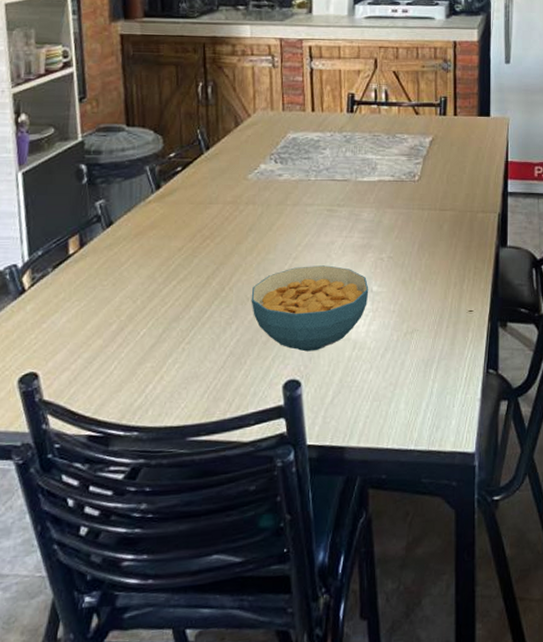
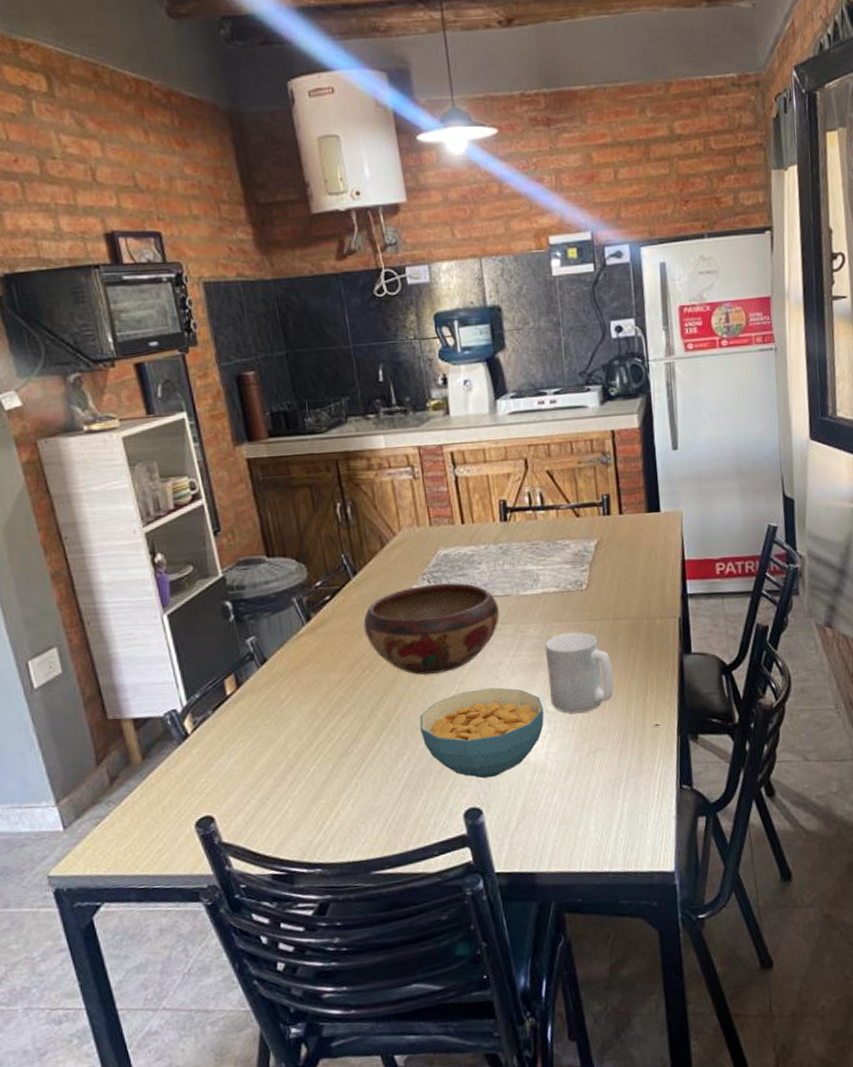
decorative bowl: none [209,164,338,249] -> present [363,582,500,675]
mug: none [375,220,435,295] -> present [545,632,614,713]

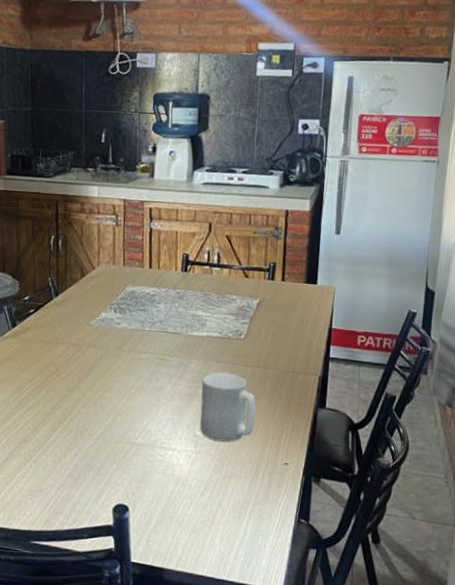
decorative bowl: present [363,582,500,675] -> none [56,313,170,389]
cereal bowl: present [419,687,544,779] -> none [88,407,193,482]

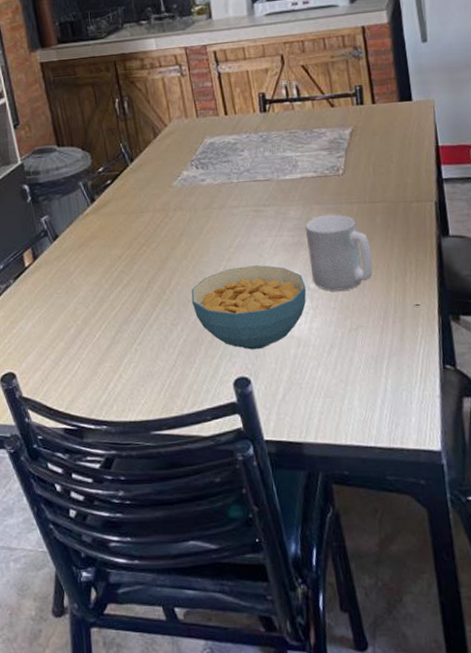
cereal bowl: none [88,407,193,482] -> present [191,265,307,350]

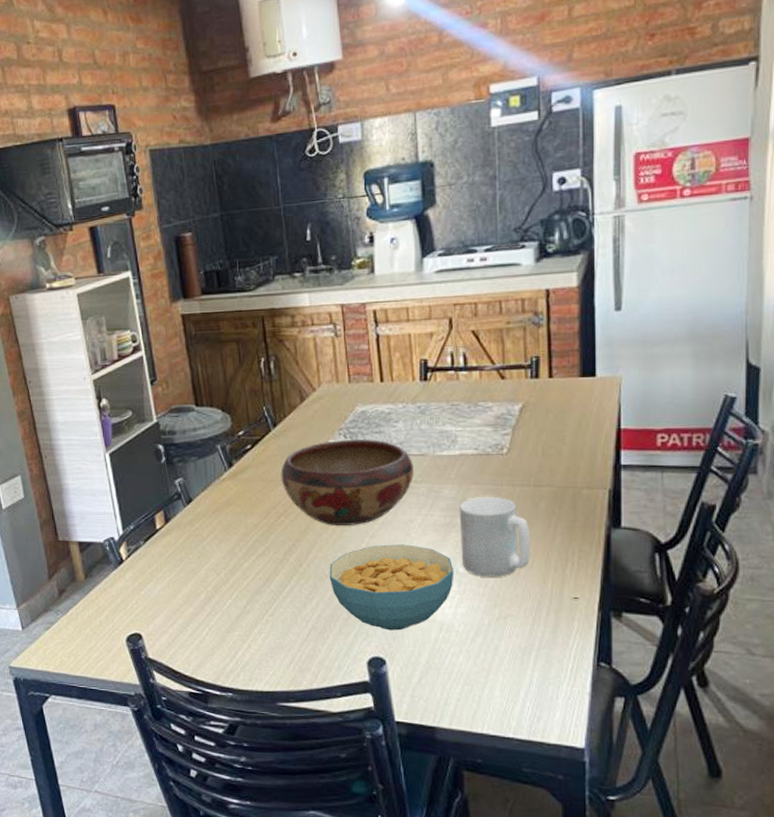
decorative bowl: none [140,168,262,252] -> present [281,439,415,527]

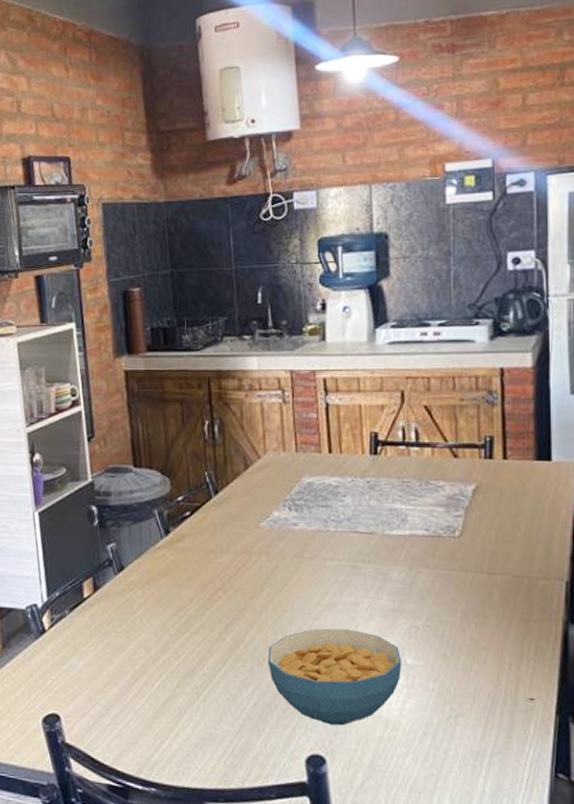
decorative bowl: present [281,439,415,527] -> none [220,511,362,606]
mug: present [459,497,530,577] -> none [408,582,483,671]

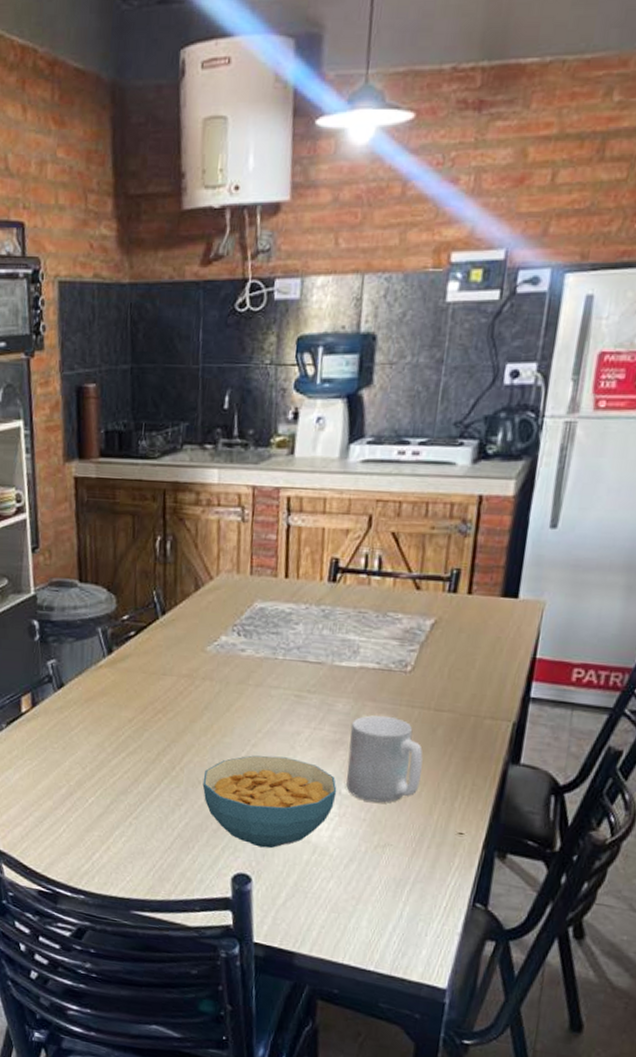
mug: none [408,582,483,671] -> present [346,715,423,803]

